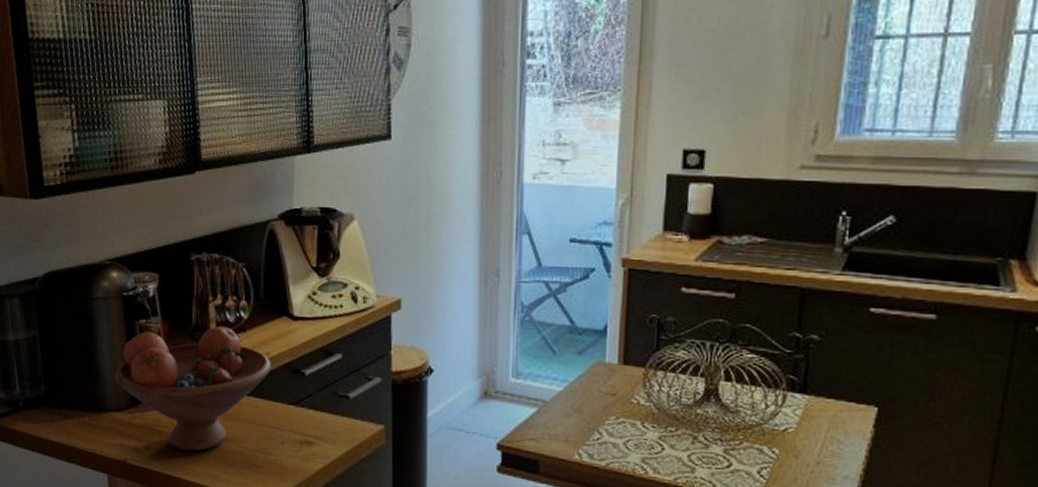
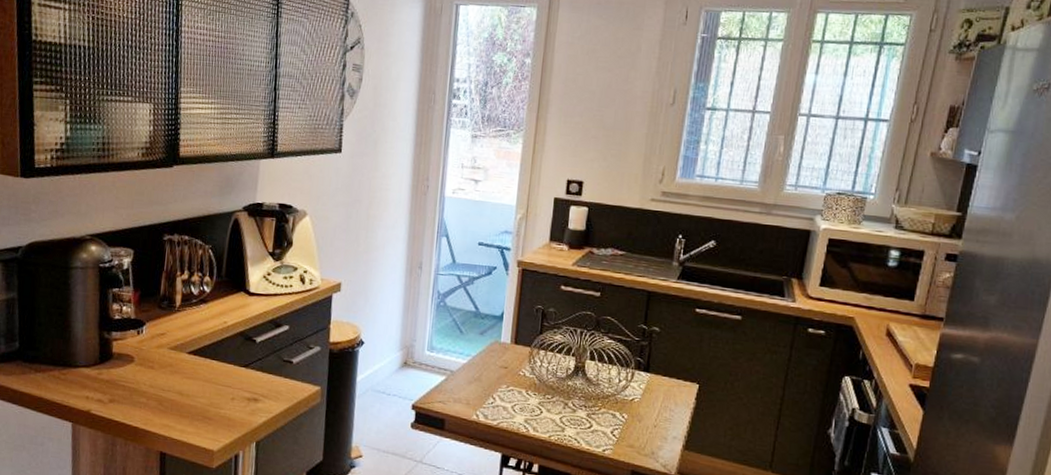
fruit bowl: present [114,325,271,452] -> none [85,297,227,405]

